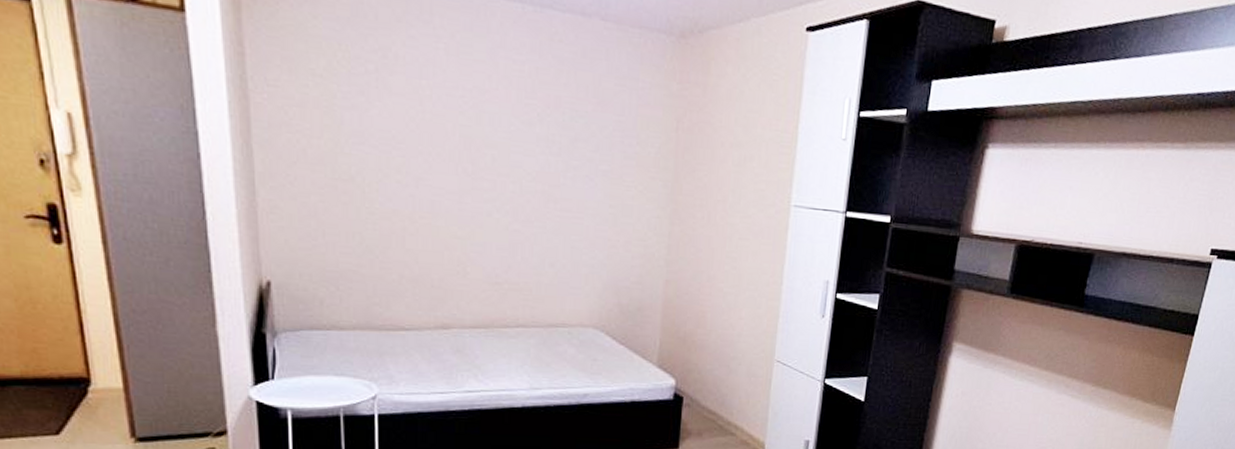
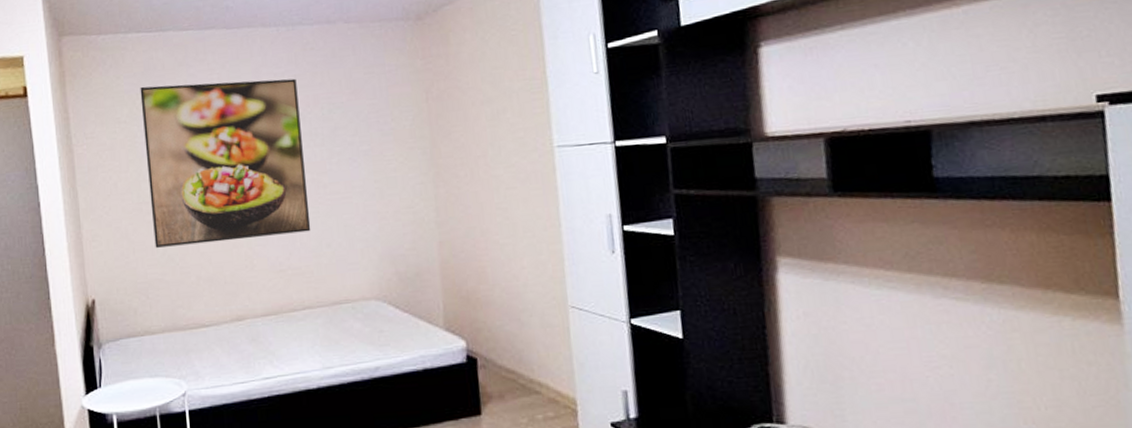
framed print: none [343,36,538,247] -> present [140,78,311,248]

